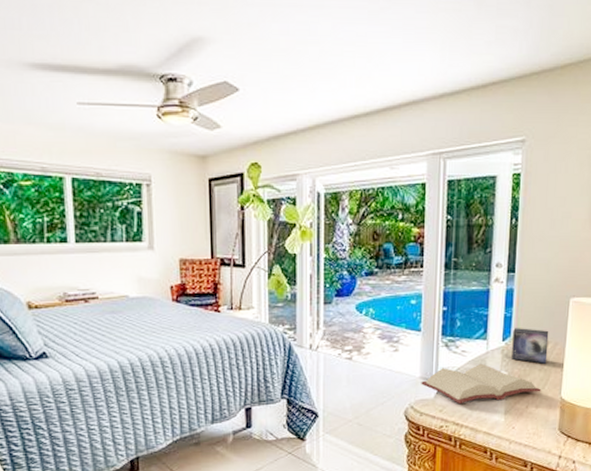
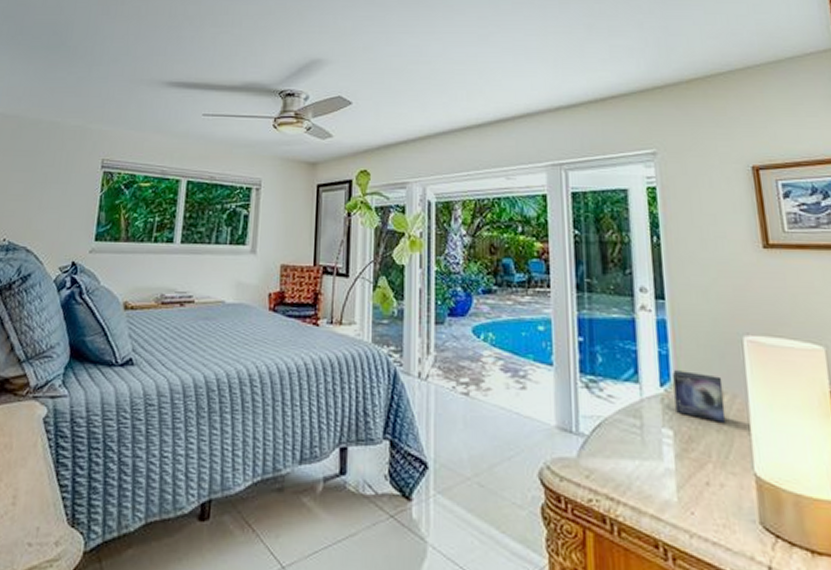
hardback book: present [421,363,541,404] -> none [558,414,725,470]

